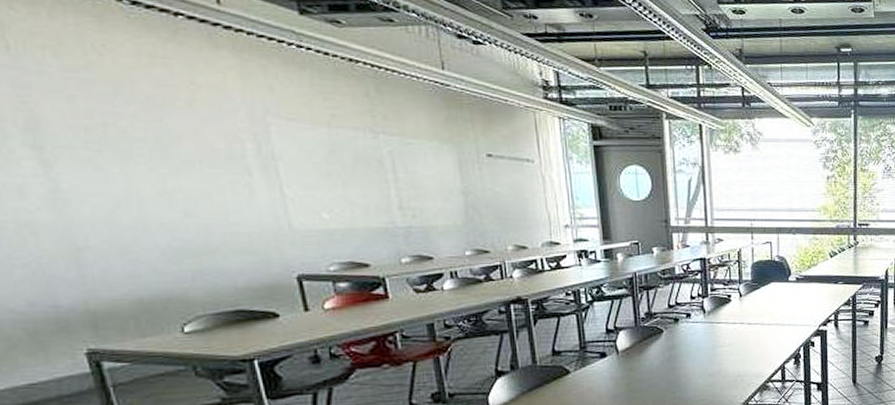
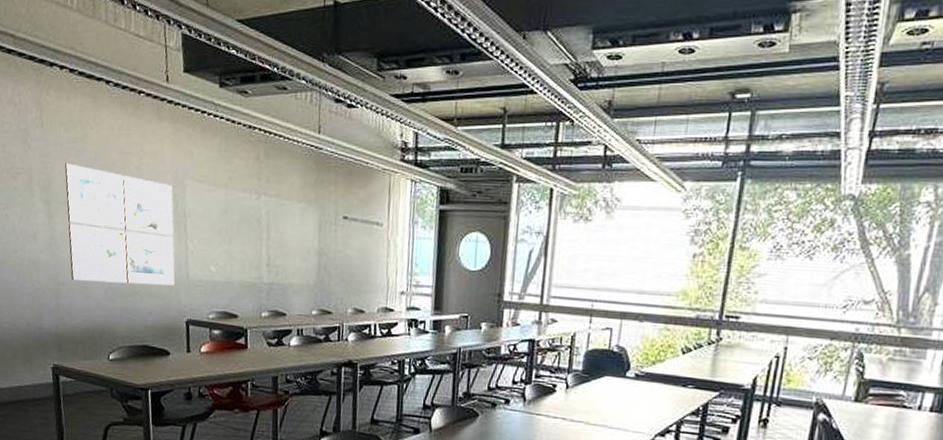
wall art: none [61,97,273,242] -> present [65,163,175,286]

